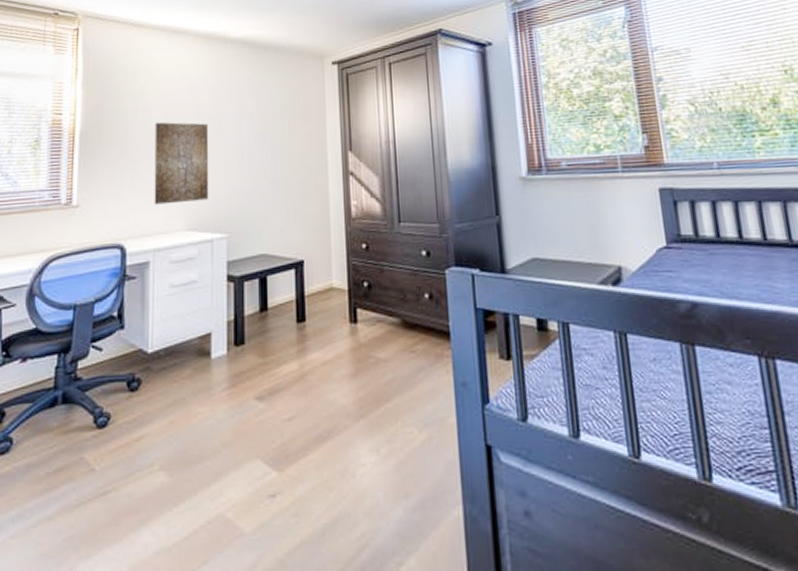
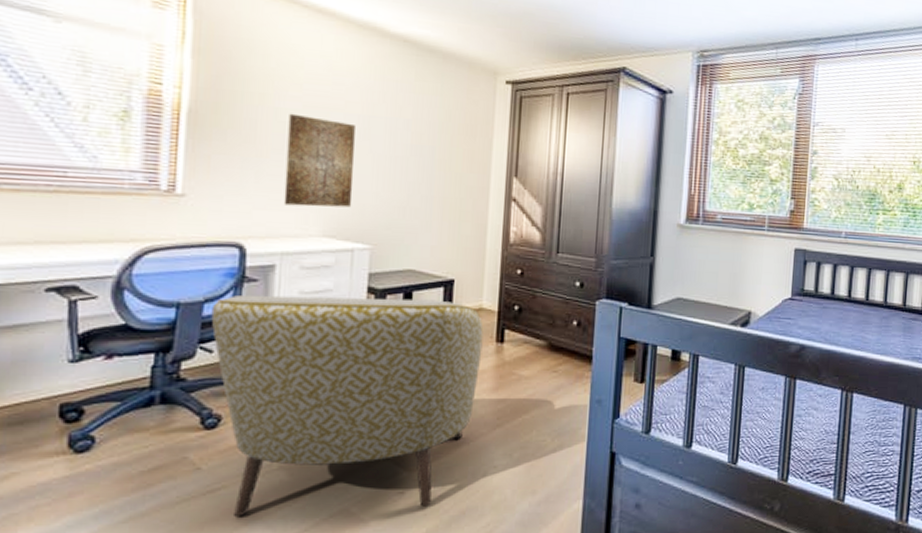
armchair: none [100,282,337,523] -> present [211,294,484,518]

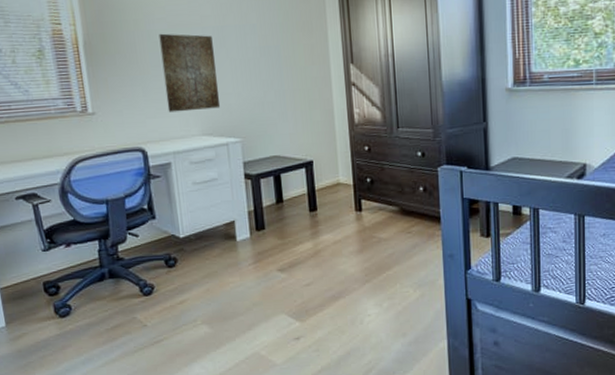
armchair: present [211,294,484,518] -> none [131,179,345,361]

